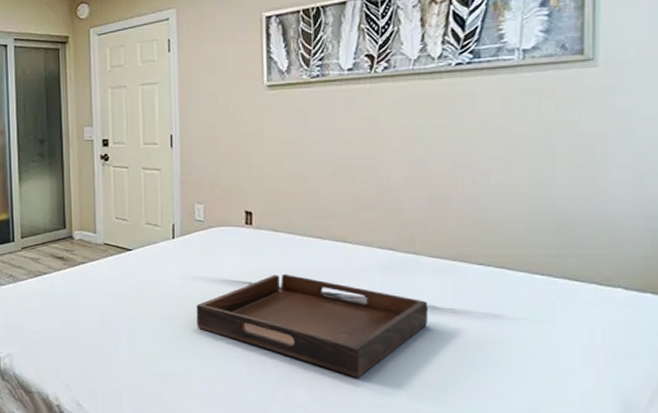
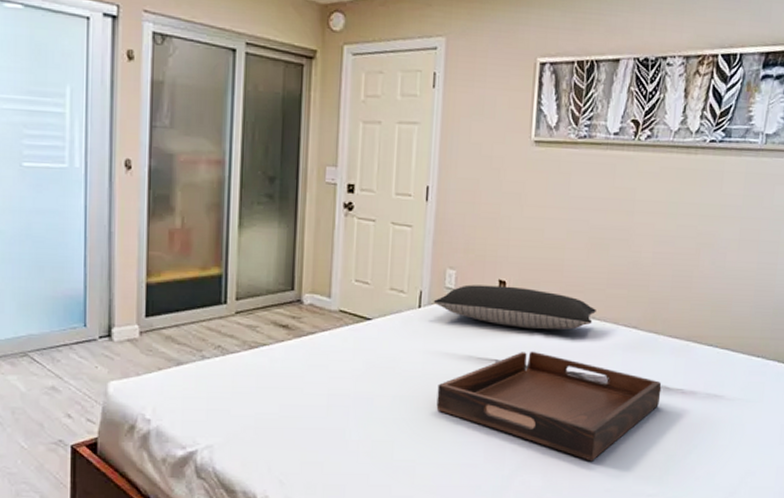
pillow: none [185,216,347,254] -> present [433,284,596,330]

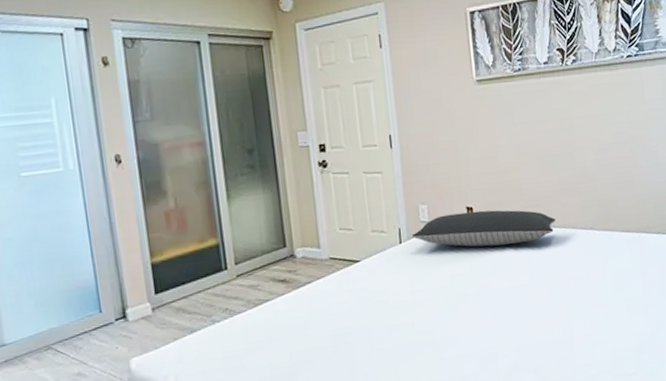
serving tray: present [436,351,662,462] -> none [428,264,625,354]

